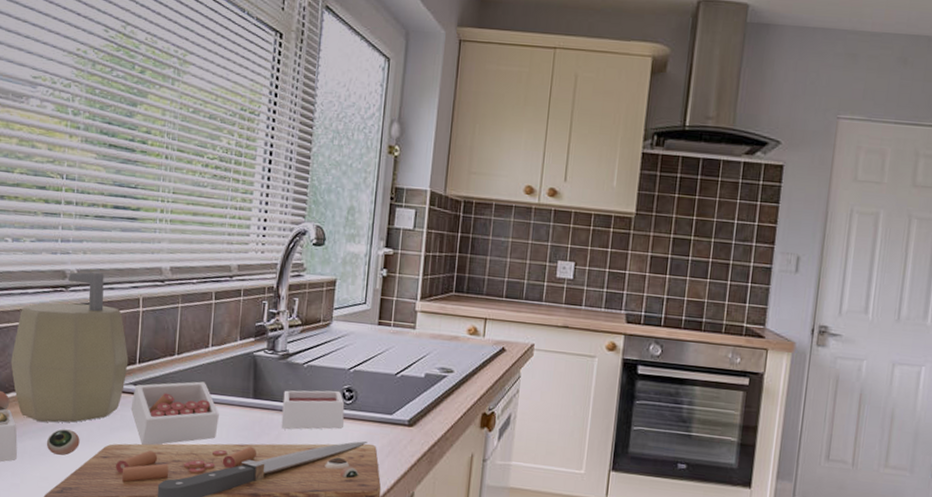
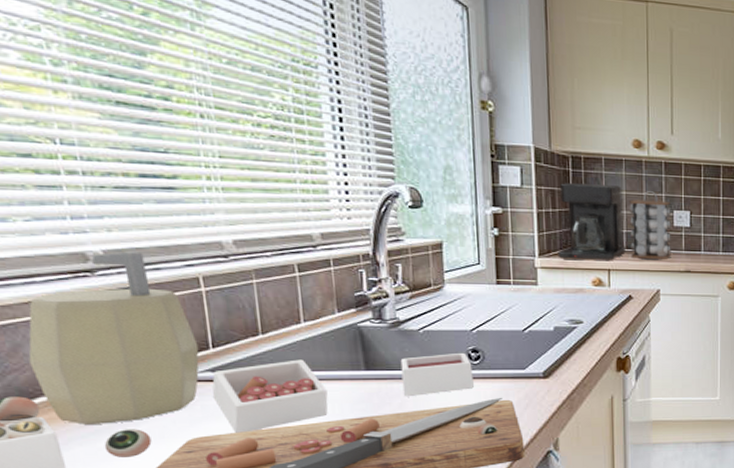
coffee maker: none [438,227,508,310] -> present [557,182,625,261]
spice rack: none [509,238,556,313] -> present [630,190,671,260]

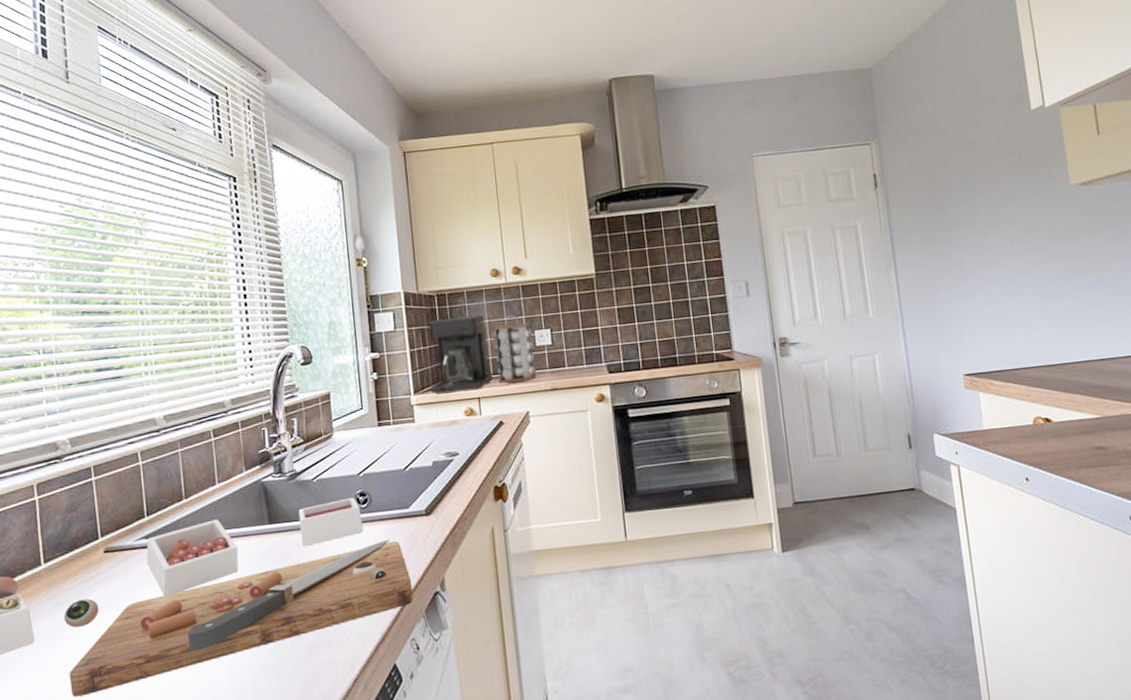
soap dispenser: present [28,251,199,426] -> none [13,436,137,599]

